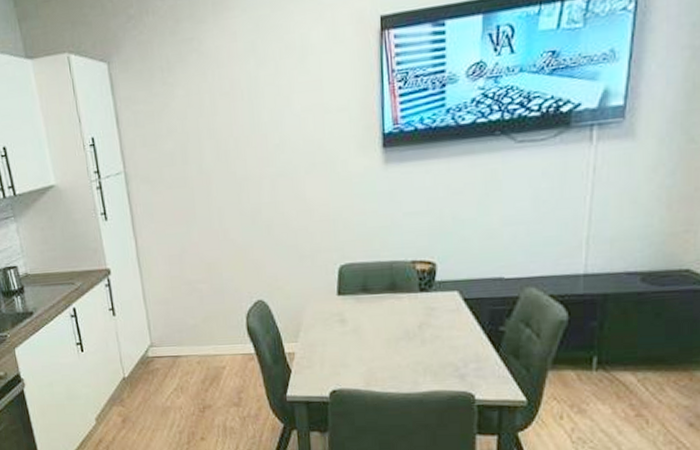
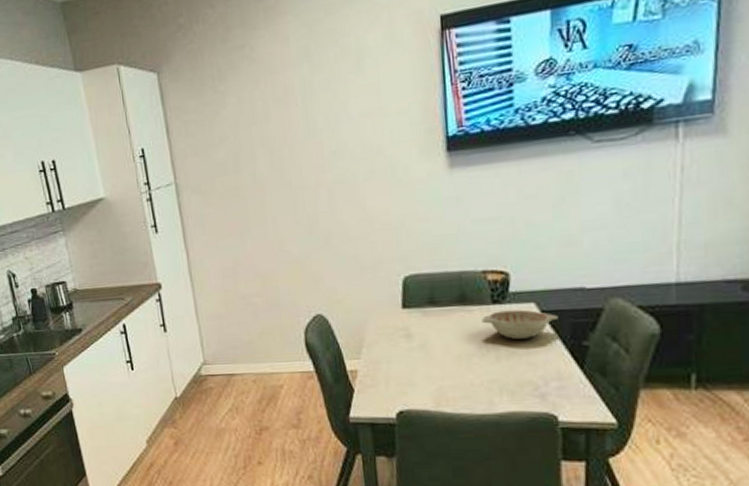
decorative bowl: none [410,297,479,325] -> present [482,309,558,339]

